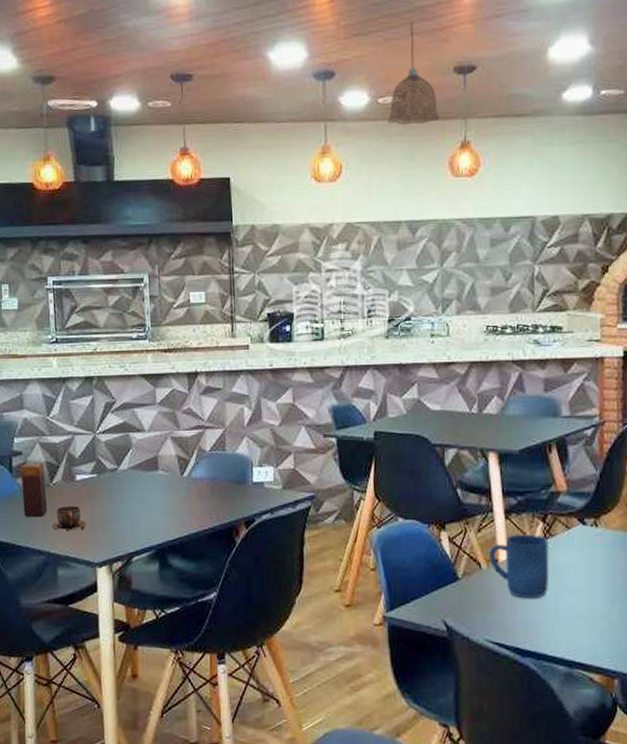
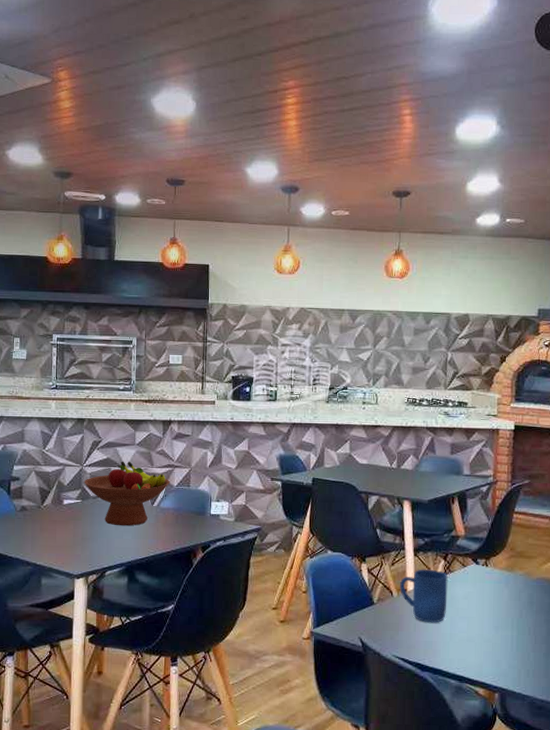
candle: present [20,462,48,517] -> none [17,487,38,533]
cup: present [51,506,87,532] -> none [39,525,70,547]
fruit bowl: none [98,424,201,503] -> present [84,461,170,526]
pendant lamp: present [388,22,440,125] -> none [338,154,380,234]

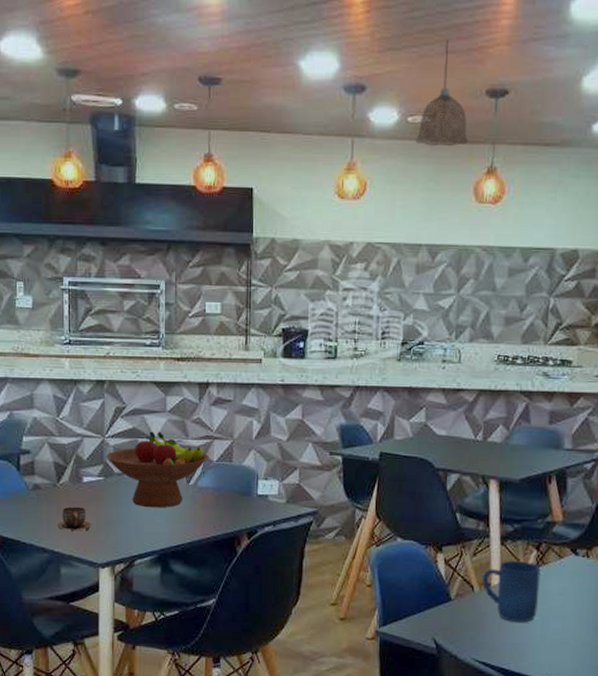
cup: none [39,525,70,547] -> present [57,506,92,532]
pendant lamp: none [338,154,380,234] -> present [415,40,468,147]

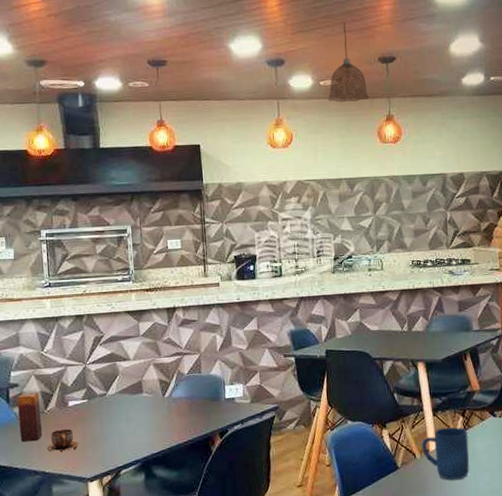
candle: none [28,461,54,515] -> present [16,392,43,442]
fruit bowl: present [106,431,208,508] -> none [88,354,180,422]

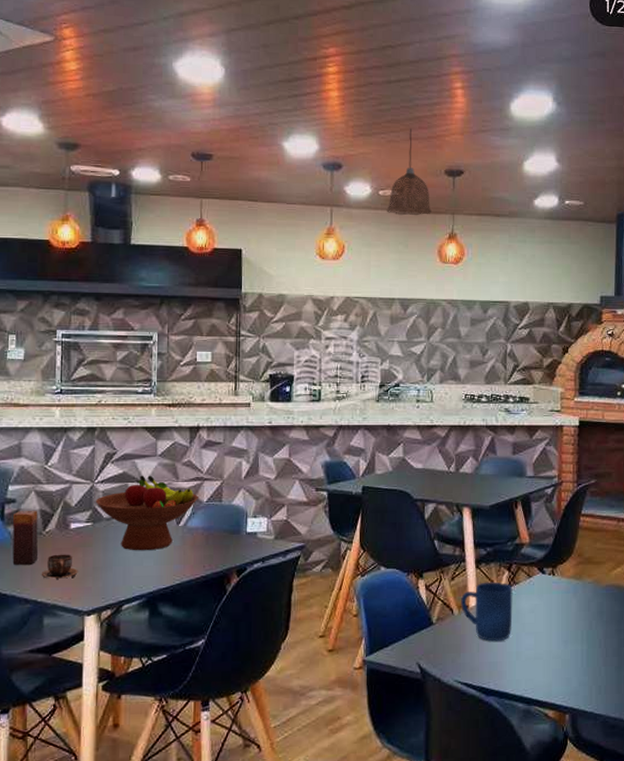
fruit bowl: none [88,354,180,422] -> present [95,475,198,551]

